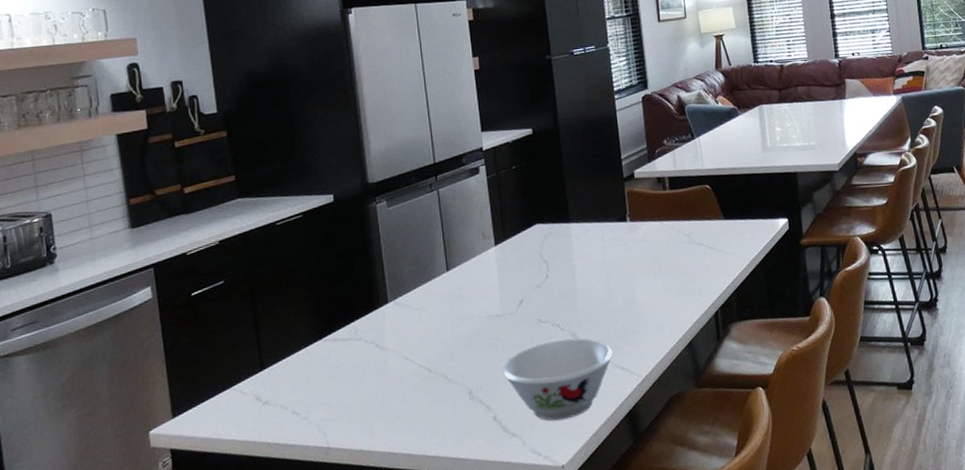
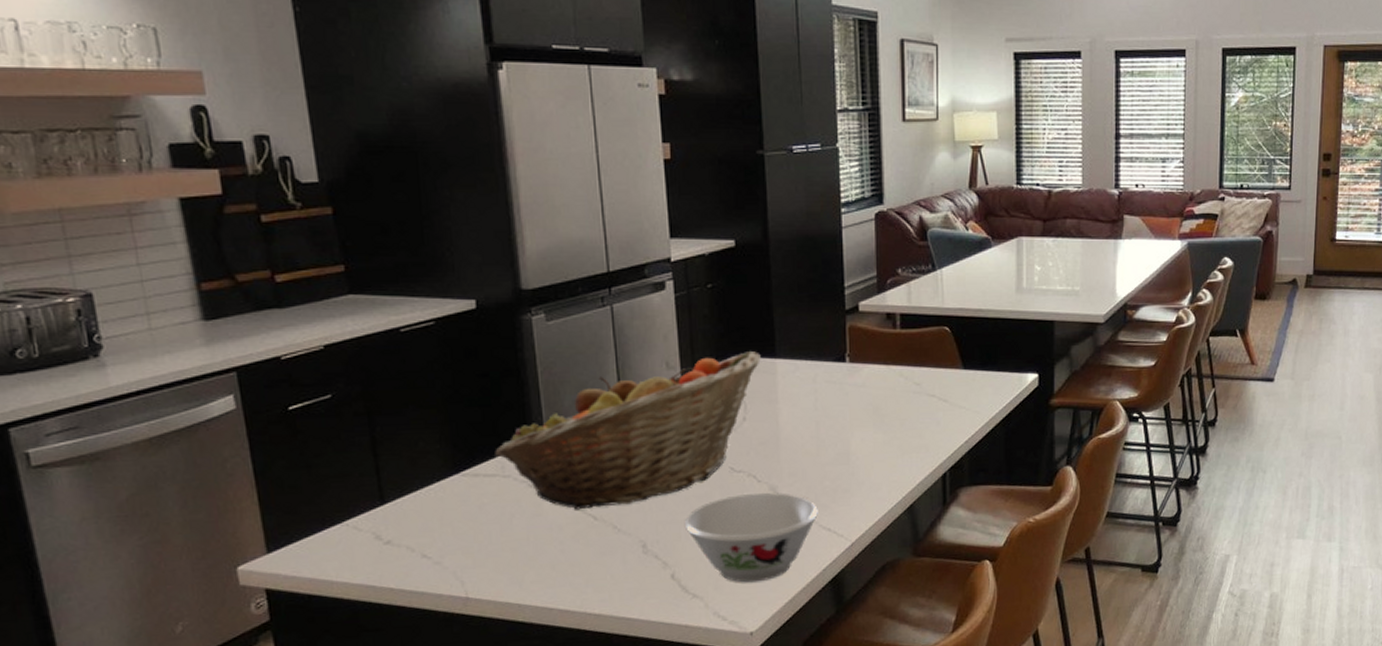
fruit basket: none [349,218,558,365] -> present [495,351,761,510]

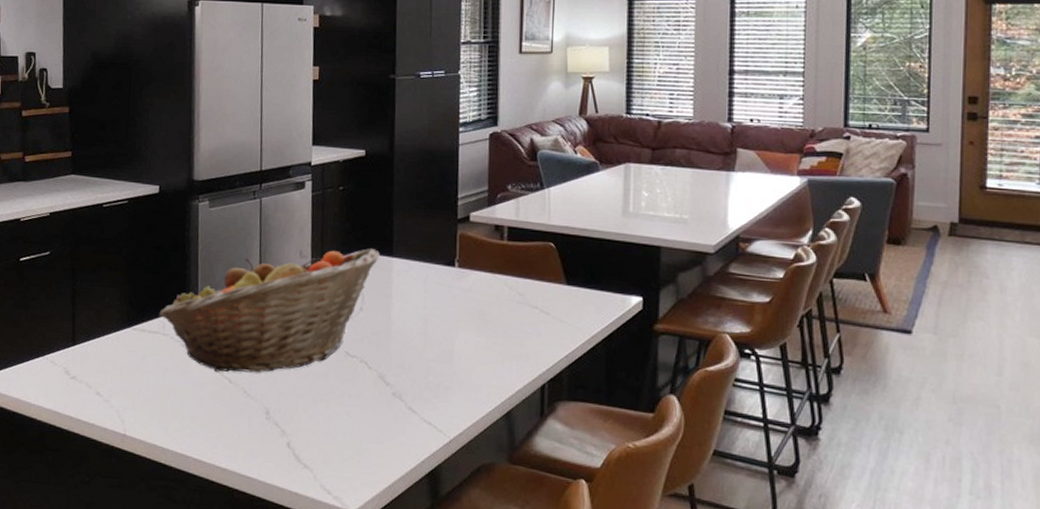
bowl: present [684,492,818,583] -> none [302,378,421,463]

